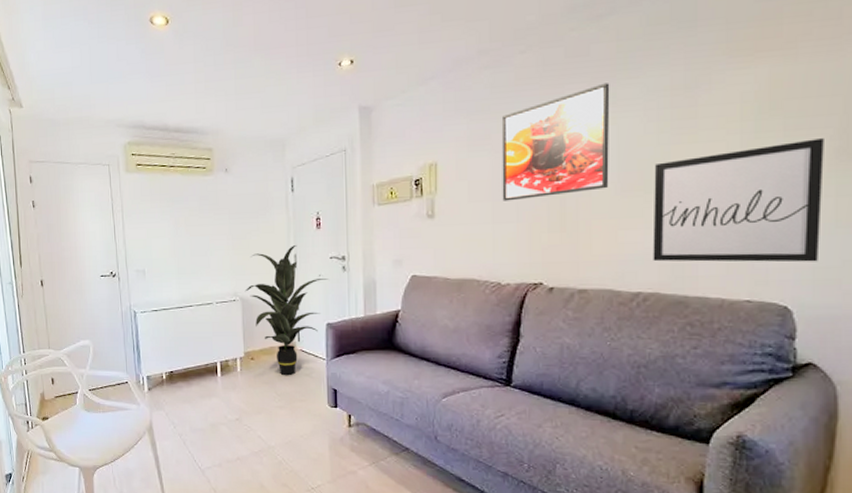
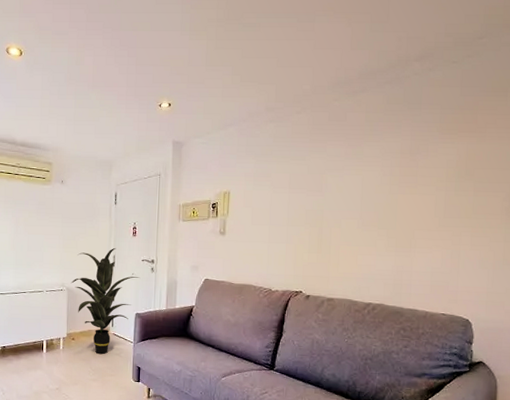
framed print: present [501,83,610,201] -> none [277,143,359,226]
wall art: present [653,138,824,262] -> none [381,199,499,288]

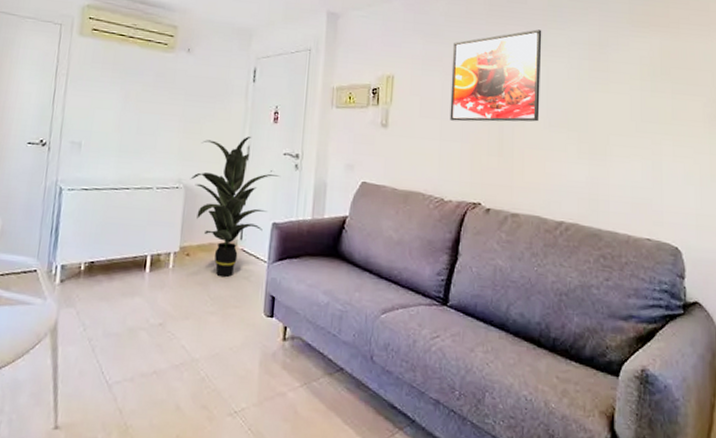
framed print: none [277,143,359,226] -> present [450,29,542,122]

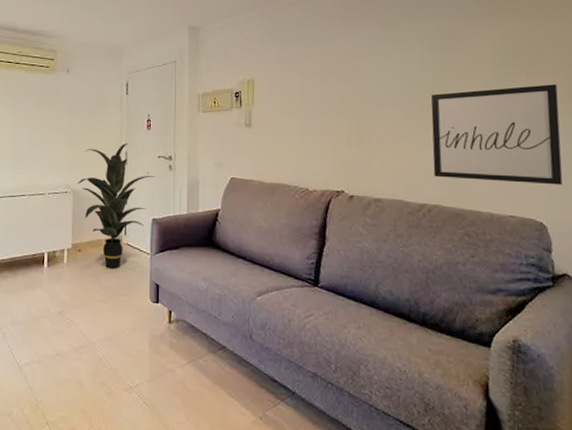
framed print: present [450,29,542,122] -> none [307,26,396,117]
wall art: none [573,103,701,210] -> present [431,84,563,185]

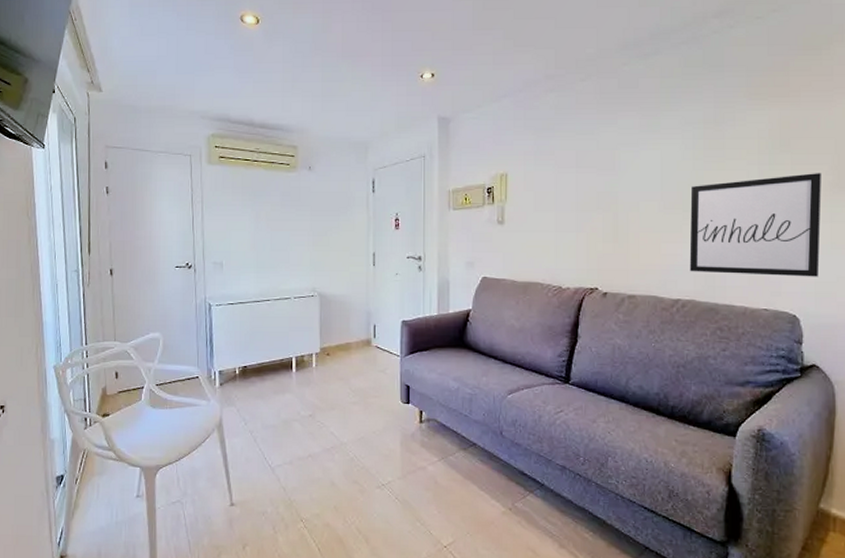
indoor plant: present [77,143,156,270] -> none [323,244,405,372]

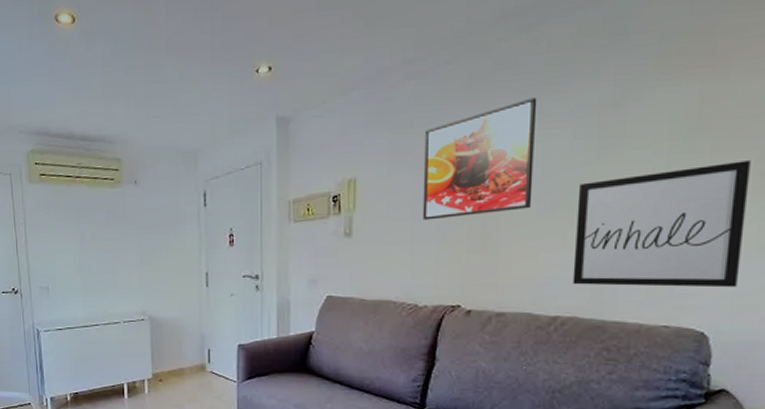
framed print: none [564,113,655,212] -> present [422,97,537,220]

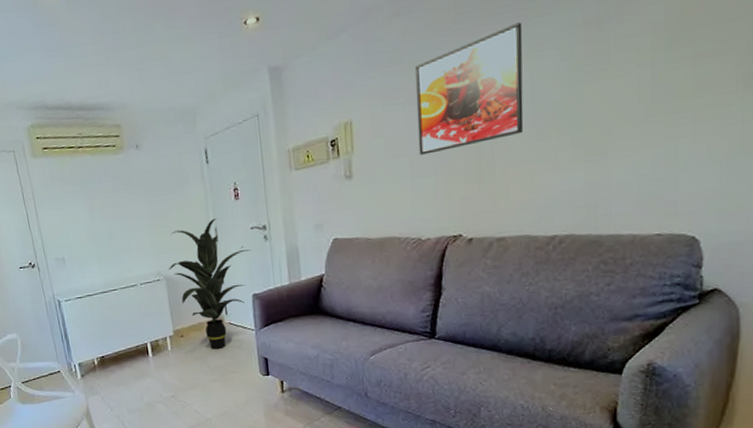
indoor plant: none [153,263,241,399] -> present [168,219,251,350]
wall art: present [572,161,751,288] -> none [567,64,732,204]

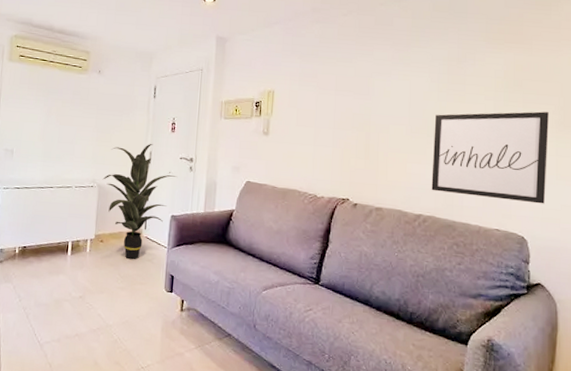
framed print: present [414,22,524,155] -> none [323,48,406,129]
wall art: none [567,64,732,204] -> present [431,111,549,204]

